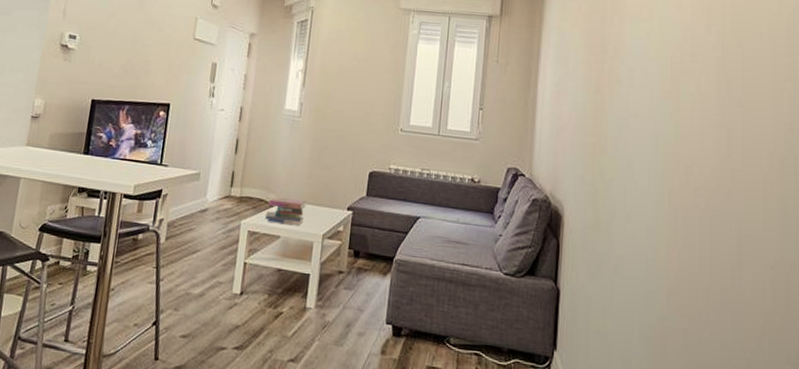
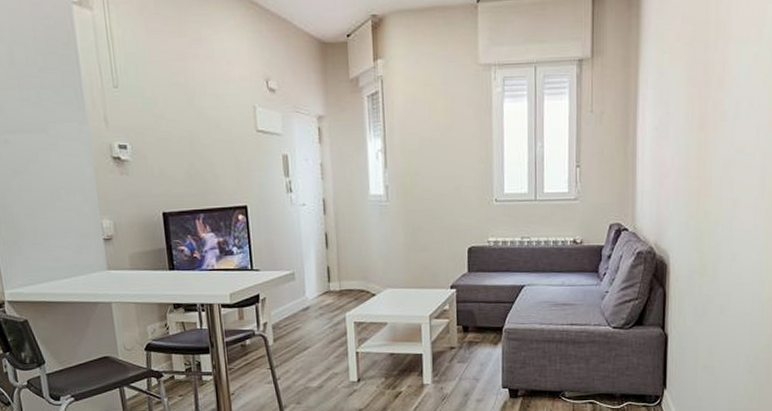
books: present [266,197,306,226] -> none [369,285,408,311]

